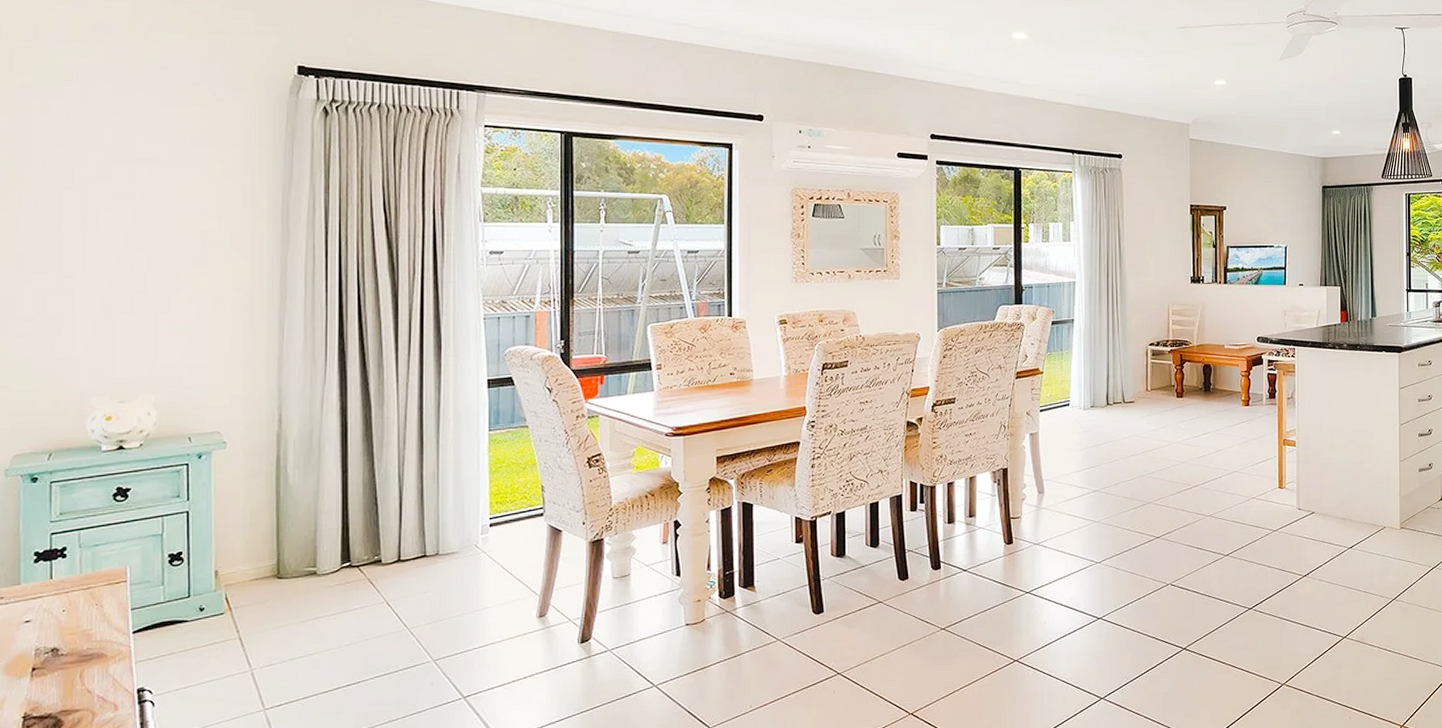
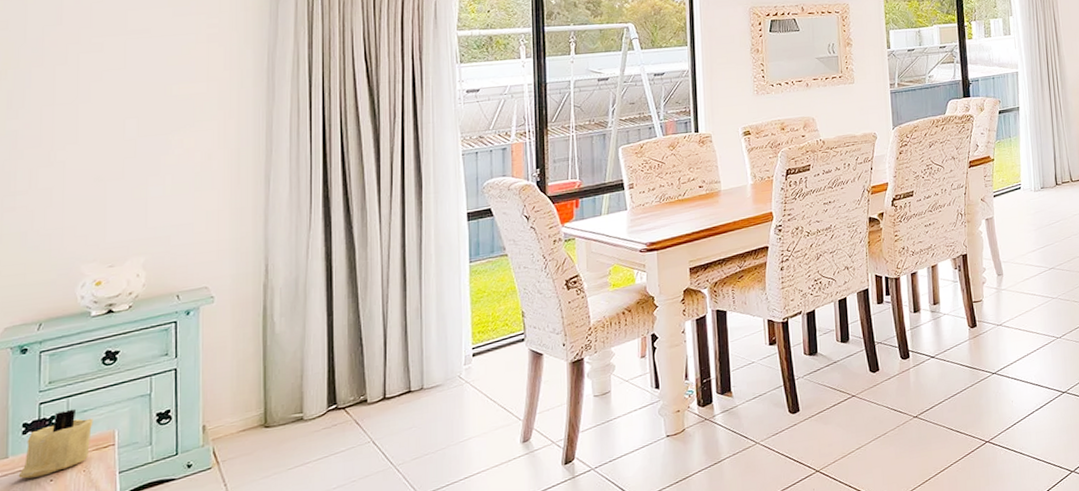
candle: none [30,542,105,607] -> present [18,408,93,479]

